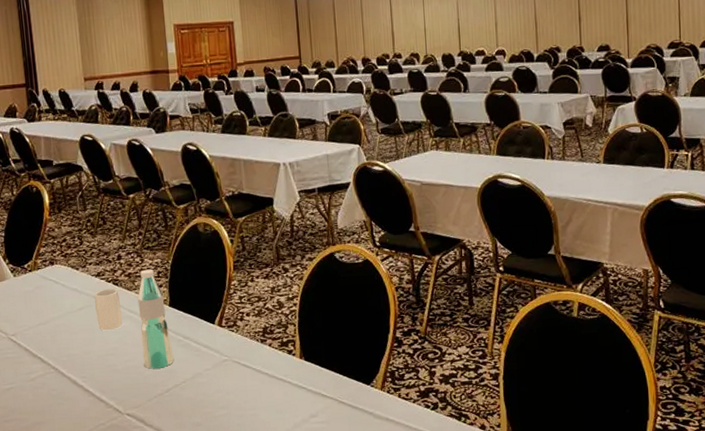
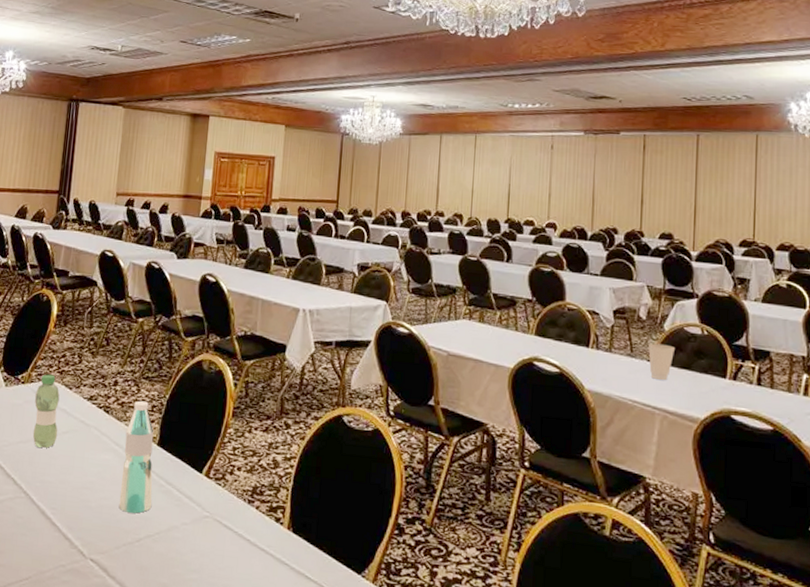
water bottle: none [44,259,74,327] -> present [32,374,60,448]
cup: present [94,288,123,331] -> none [80,414,108,462]
cup: none [596,146,620,179] -> present [648,343,676,381]

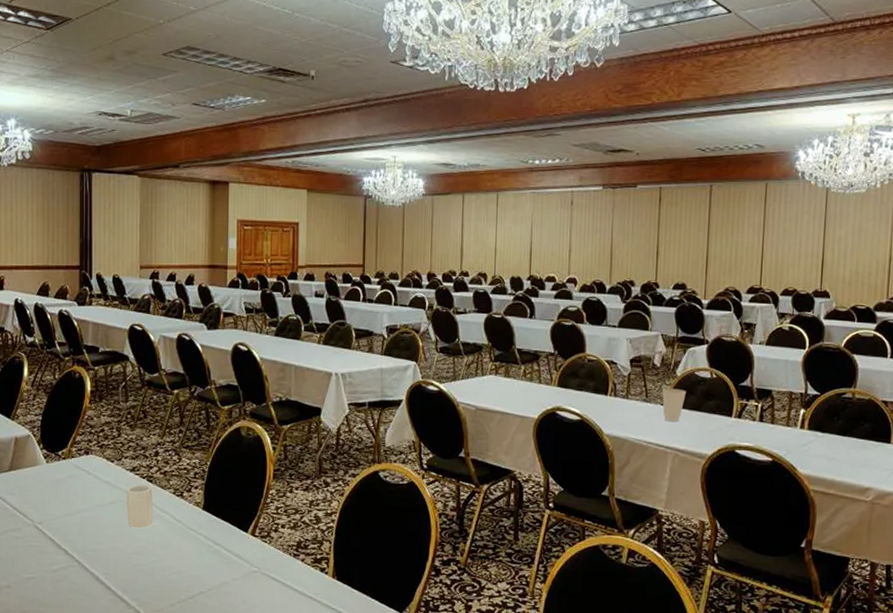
water bottle: present [32,374,60,448] -> none [77,449,104,519]
cup: none [80,414,108,462] -> present [127,484,153,529]
water bottle: present [118,400,154,514] -> none [170,469,202,573]

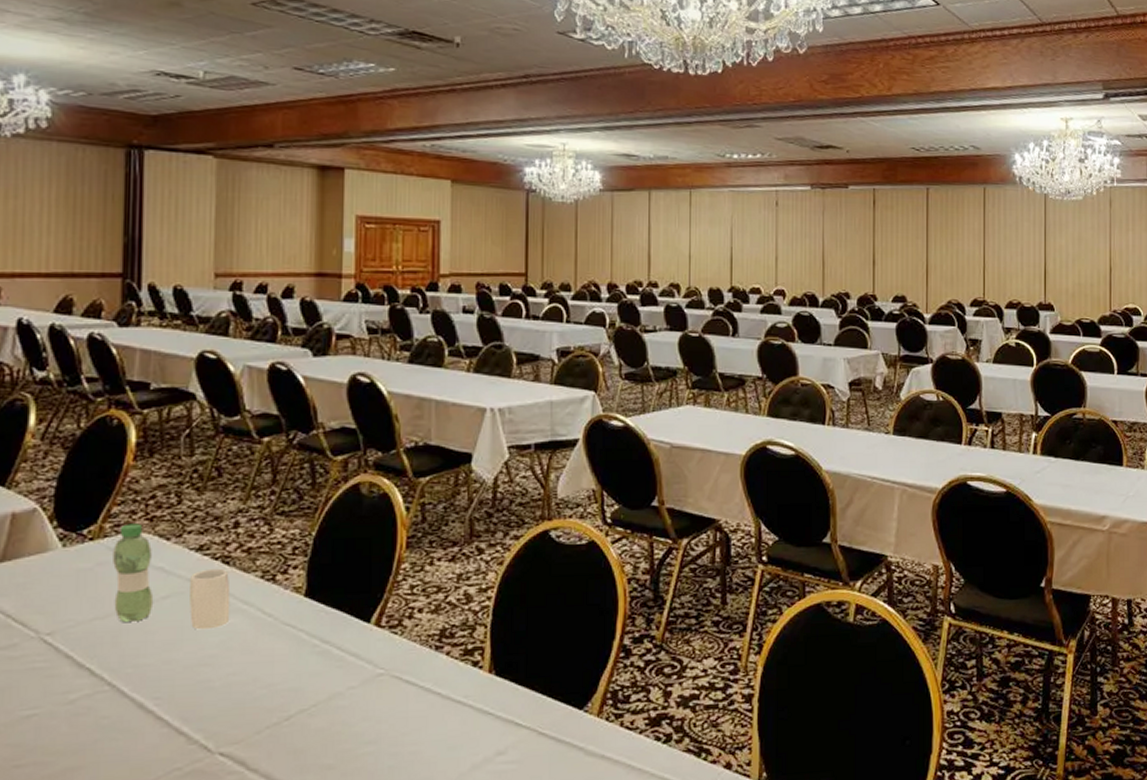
water bottle: none [77,449,104,519] -> present [111,523,154,623]
cup: present [662,388,687,423] -> none [886,414,913,453]

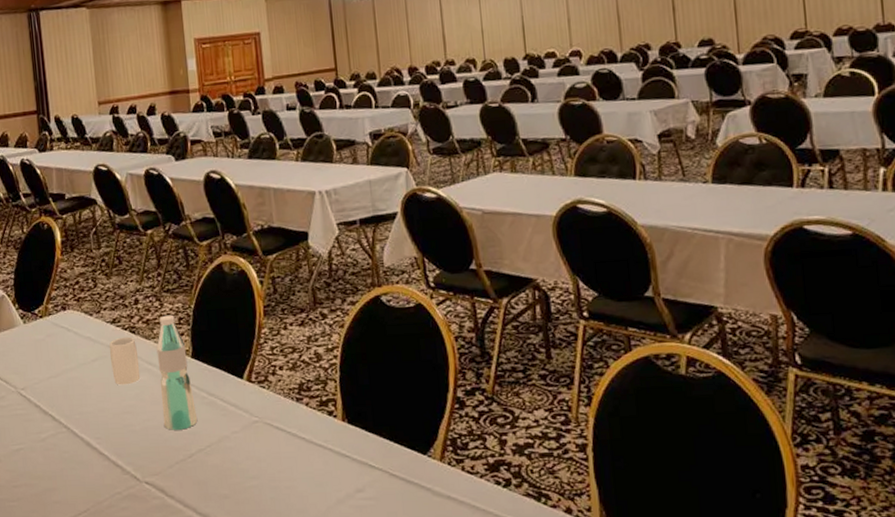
water bottle: present [111,523,154,623] -> none [55,304,87,380]
water bottle: none [255,543,304,687] -> present [156,315,198,430]

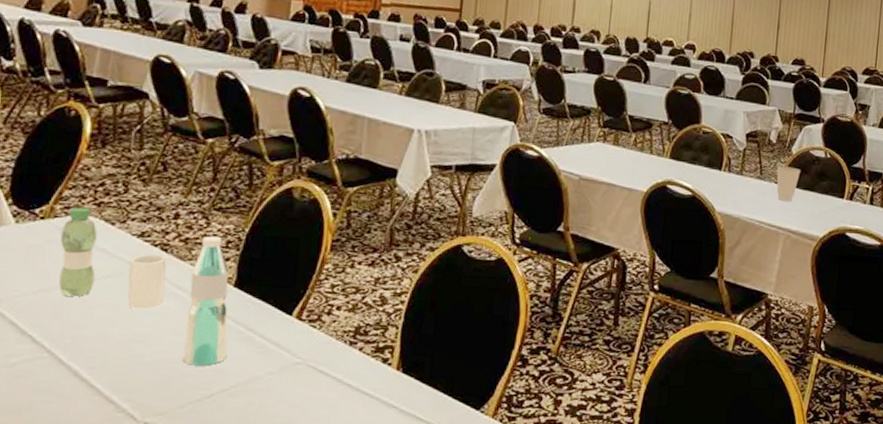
water bottle: none [55,304,87,380] -> present [58,207,97,297]
cup: none [702,161,733,202] -> present [776,166,801,202]

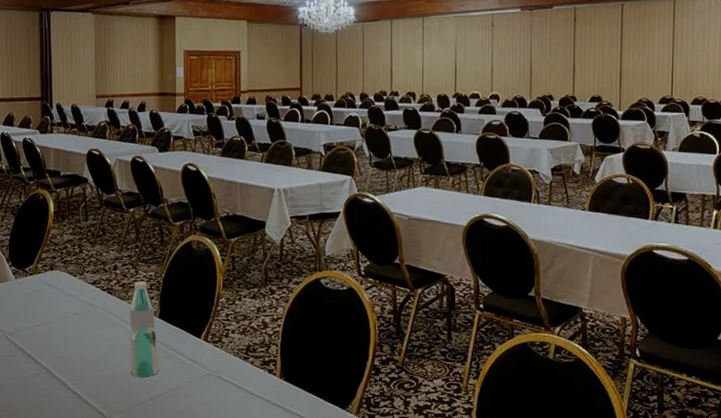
water bottle: present [58,207,97,297] -> none [43,265,68,330]
cup: present [127,254,167,310] -> none [89,296,114,337]
cup: present [776,166,801,202] -> none [582,194,606,226]

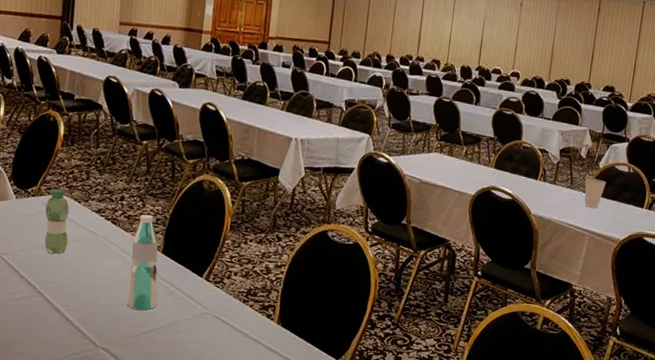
water bottle: none [43,265,68,330] -> present [44,188,69,254]
cup: none [582,194,606,226] -> present [584,178,607,209]

